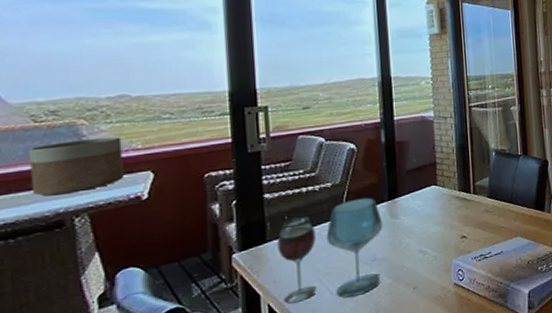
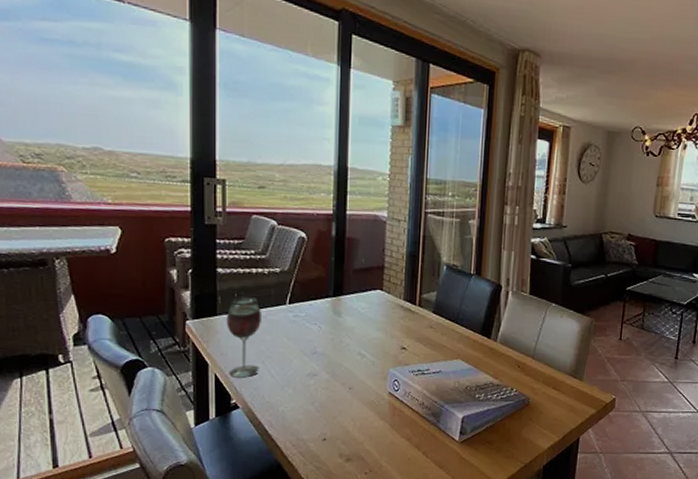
planter: present [29,136,124,196] -> none [19,185,96,236]
wine glass: present [326,197,383,298] -> none [271,289,326,384]

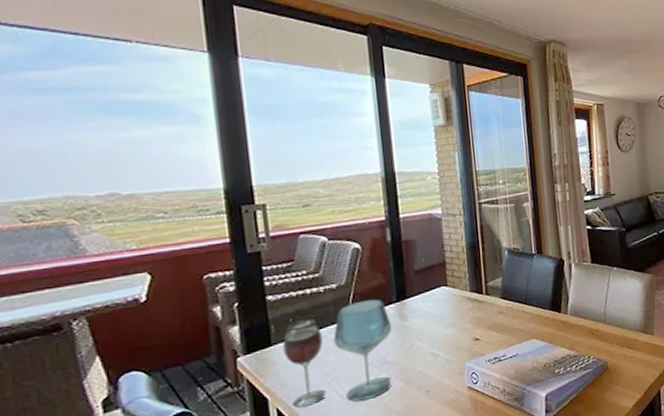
wine glass: none [271,289,326,384] -> present [333,299,392,402]

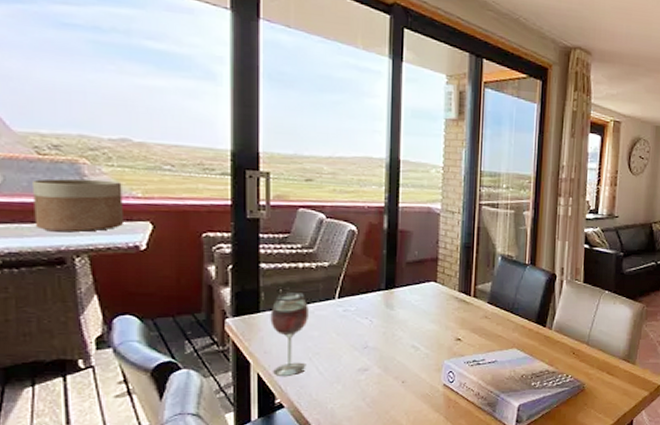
planter: none [20,236,120,299] -> present [33,178,123,232]
wine glass: present [333,299,392,402] -> none [319,283,377,380]

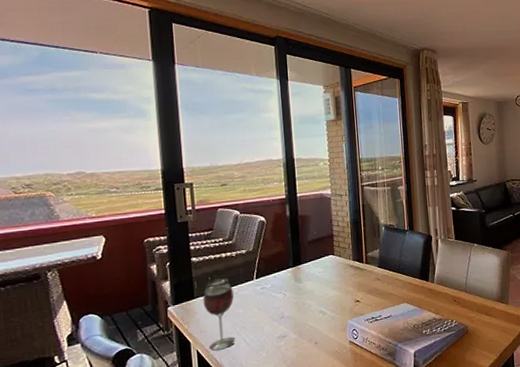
planter: present [33,178,123,232] -> none [12,206,83,254]

